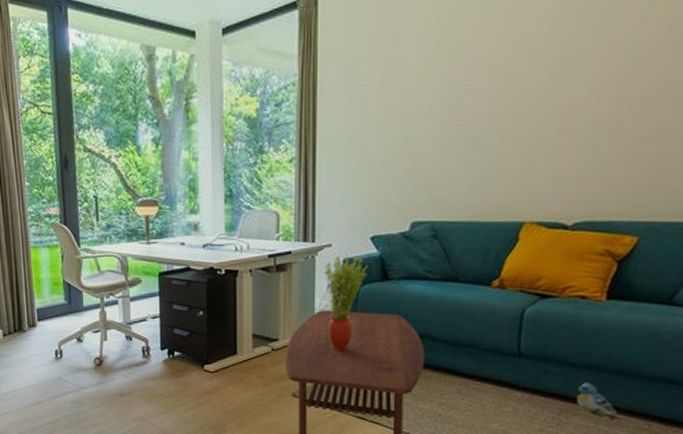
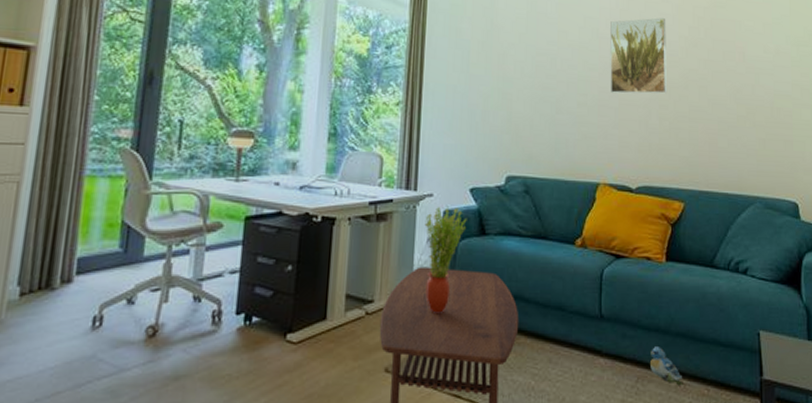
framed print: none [544,17,634,120] -> present [610,18,666,94]

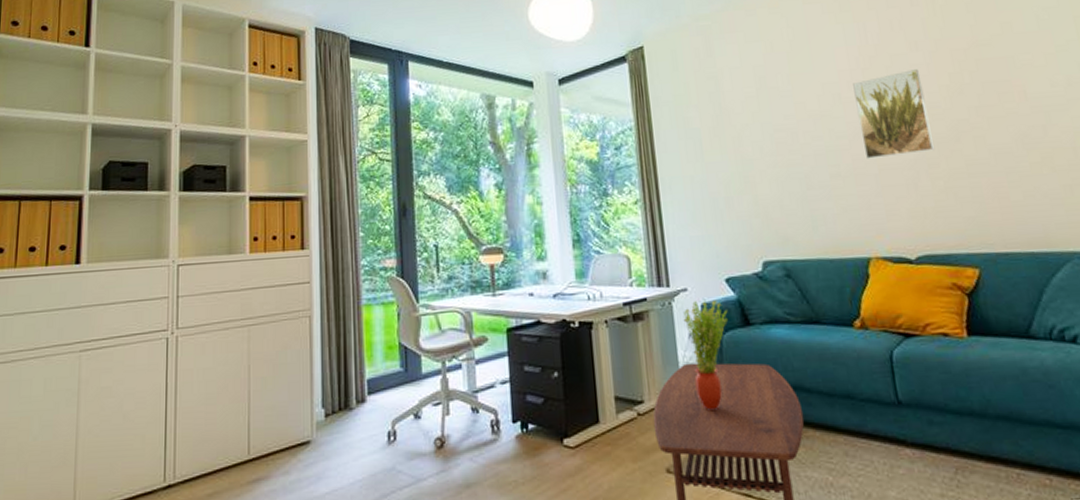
plush toy: present [650,347,683,386] -> none [967,432,1016,476]

